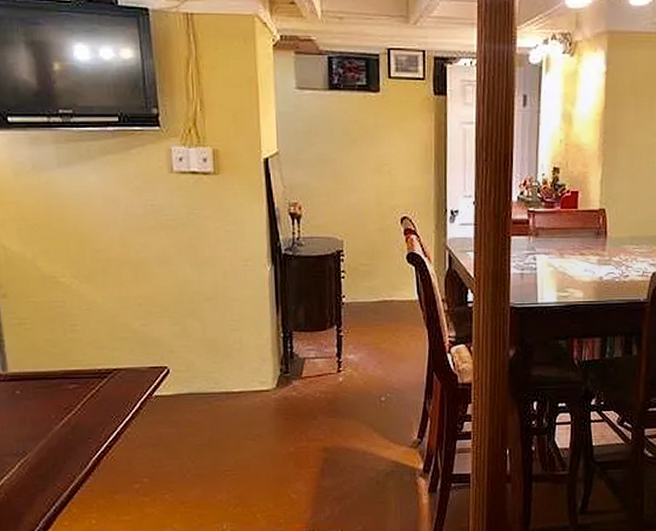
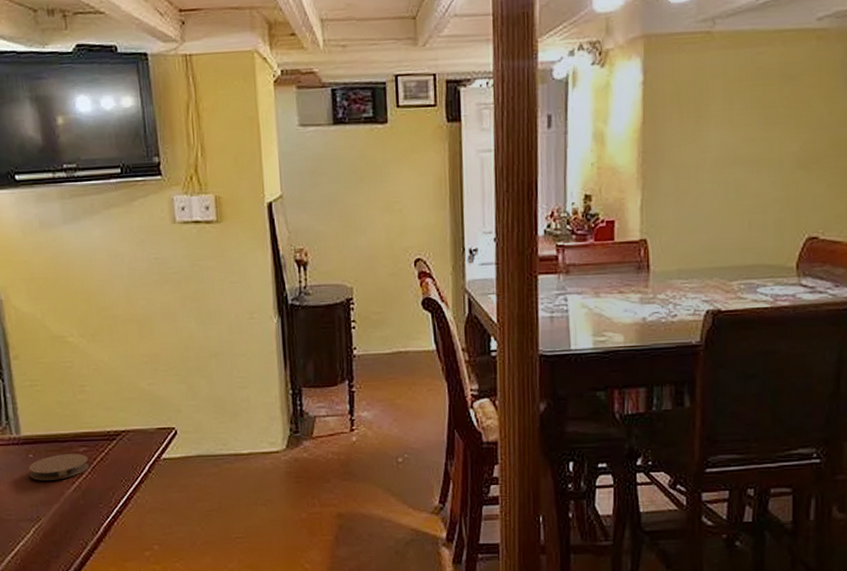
coaster: none [15,390,79,416] -> present [28,453,89,481]

